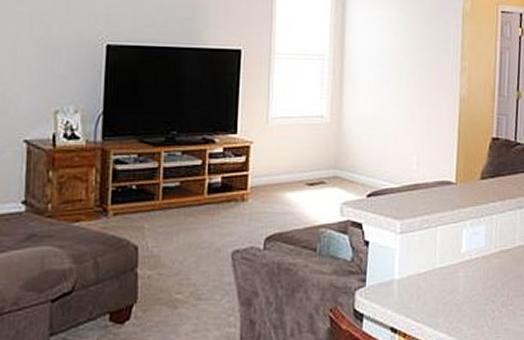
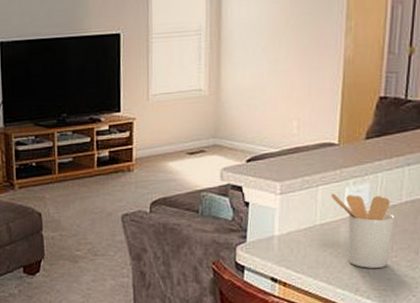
utensil holder: none [450,234,510,317] -> present [331,193,395,268]

